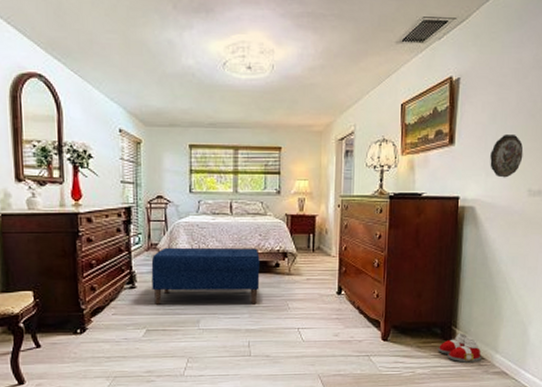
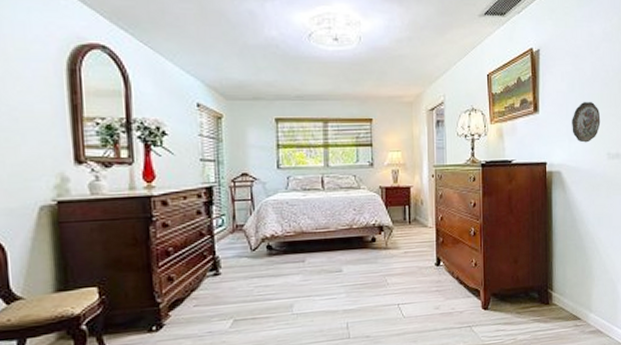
bench: present [151,247,260,305] -> none [237,223,356,292]
slippers: present [437,333,481,363] -> none [536,295,577,325]

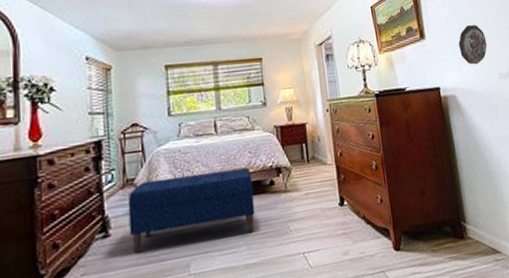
bench: none [237,223,356,292] -> present [127,167,256,253]

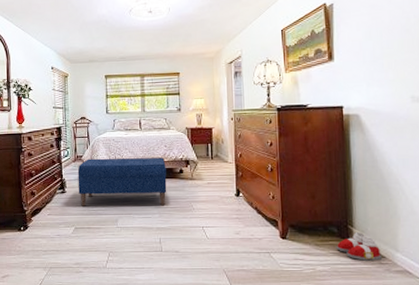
slippers: none [452,227,497,261] -> present [336,232,381,261]
decorative plate: present [458,25,487,65] -> none [369,48,402,87]

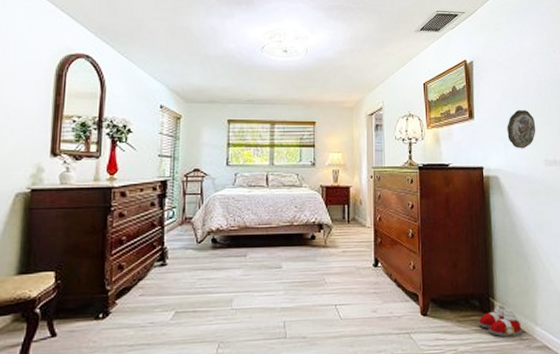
bench: present [77,157,167,207] -> none [183,220,295,283]
decorative plate: none [369,48,402,87] -> present [507,110,536,149]

